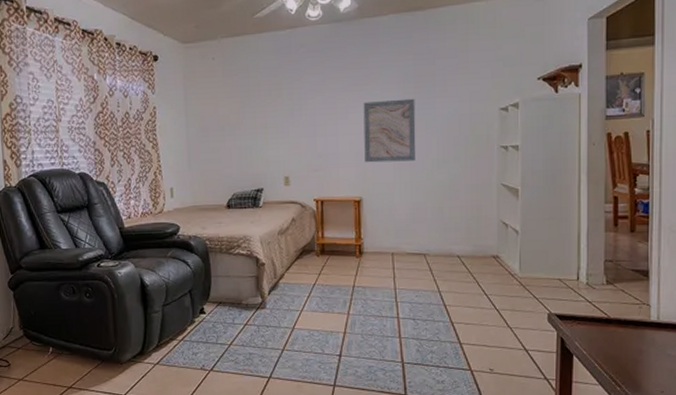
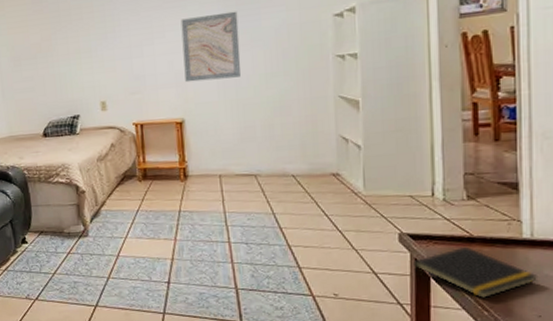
notepad: none [559,327,663,376] -> present [413,246,539,299]

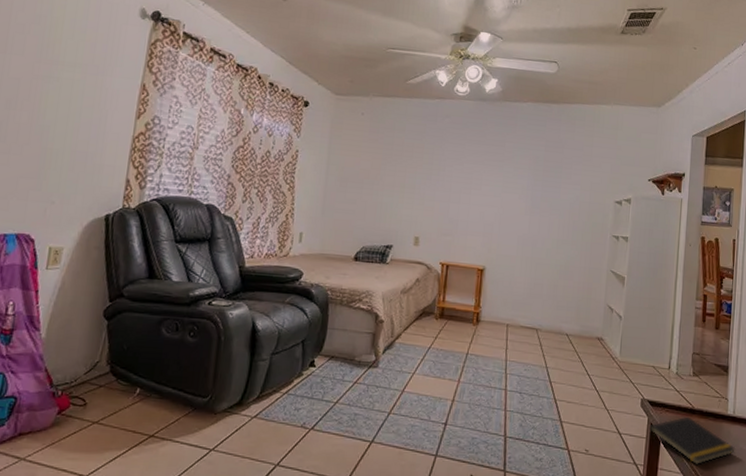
wall art: present [180,11,241,83] -> none [492,177,543,238]

